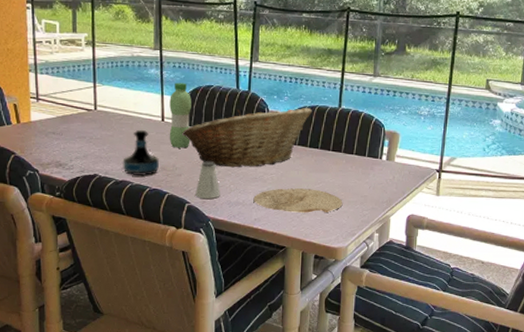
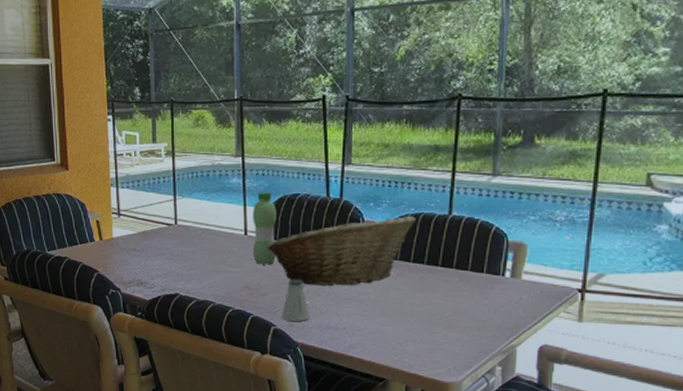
tequila bottle: present [122,129,159,177] -> none [204,244,242,296]
plate: present [253,188,343,213] -> none [347,310,455,340]

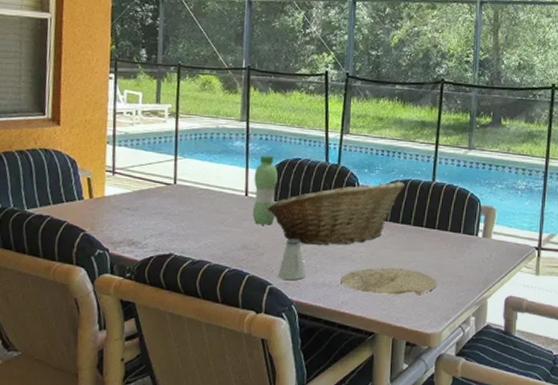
plate: none [347,310,455,340] -> present [341,268,437,295]

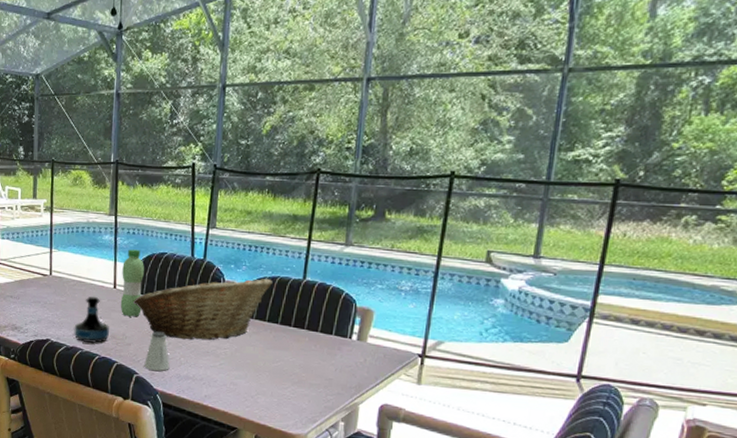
tequila bottle: none [200,204,240,256] -> present [74,296,109,344]
plate: present [341,268,437,295] -> none [204,364,304,394]

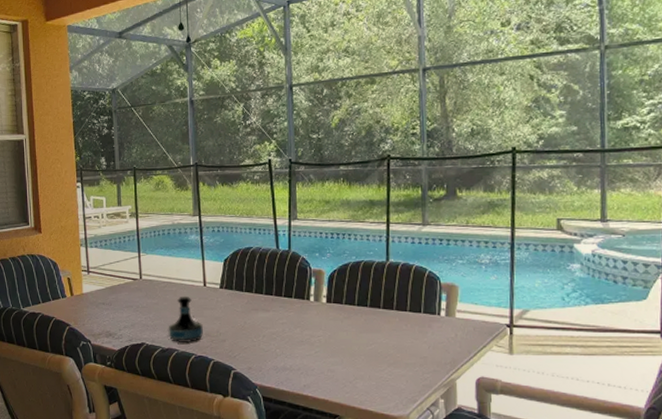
water bottle: present [120,249,144,317] -> none [210,246,233,313]
fruit basket: present [133,278,274,341] -> none [224,263,358,331]
saltshaker: present [144,331,170,371] -> none [241,325,266,364]

